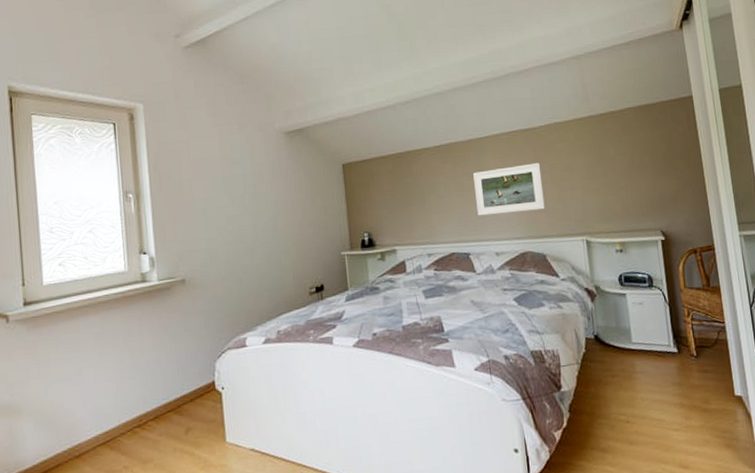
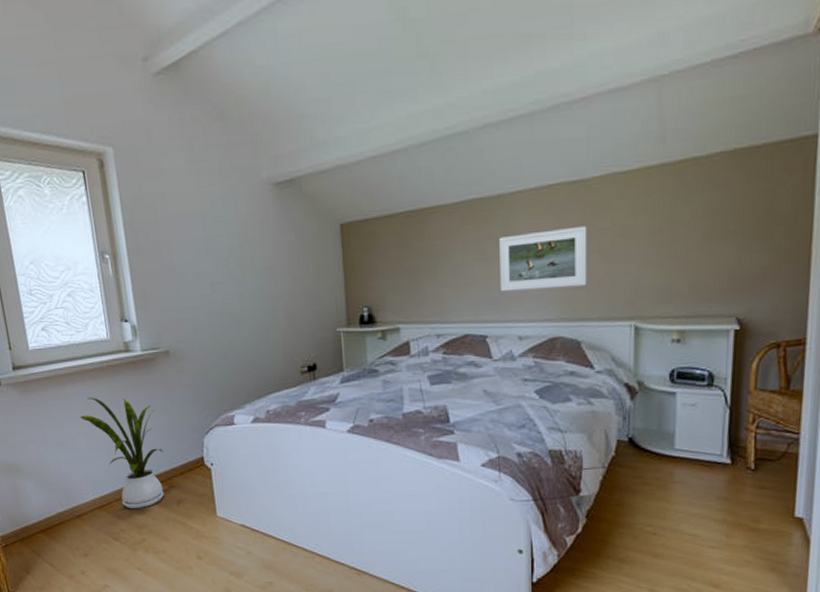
house plant: none [90,327,174,442] -> present [80,397,164,508]

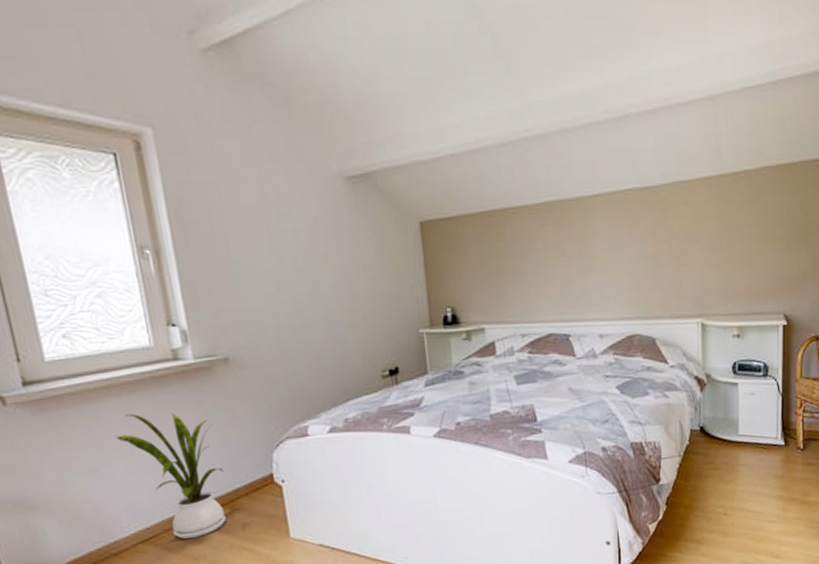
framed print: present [499,225,587,292] -> none [578,229,659,292]

